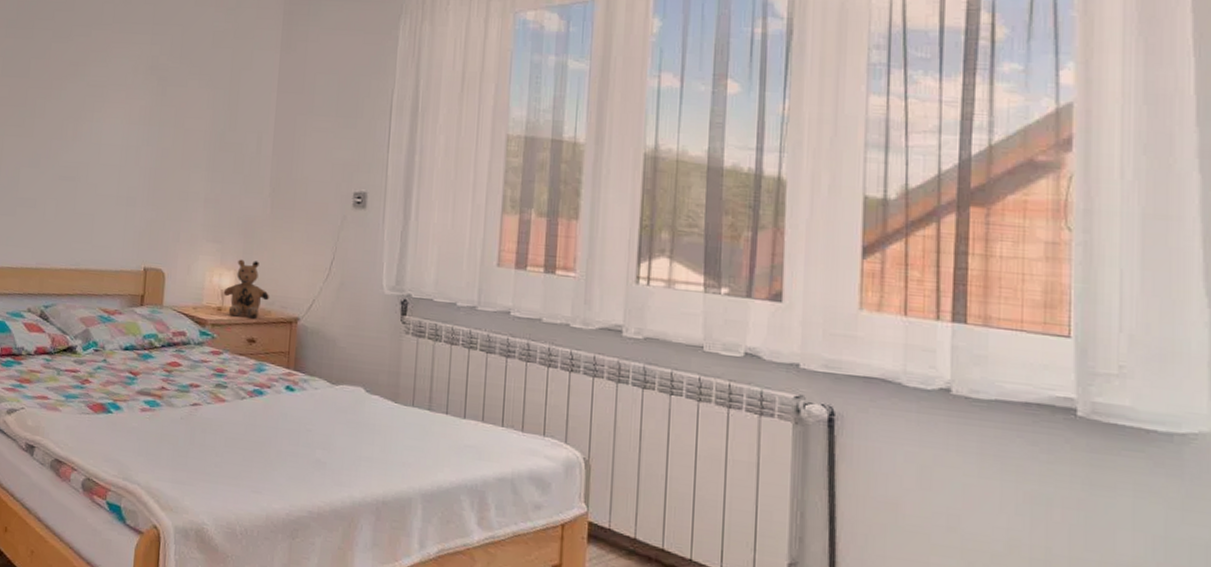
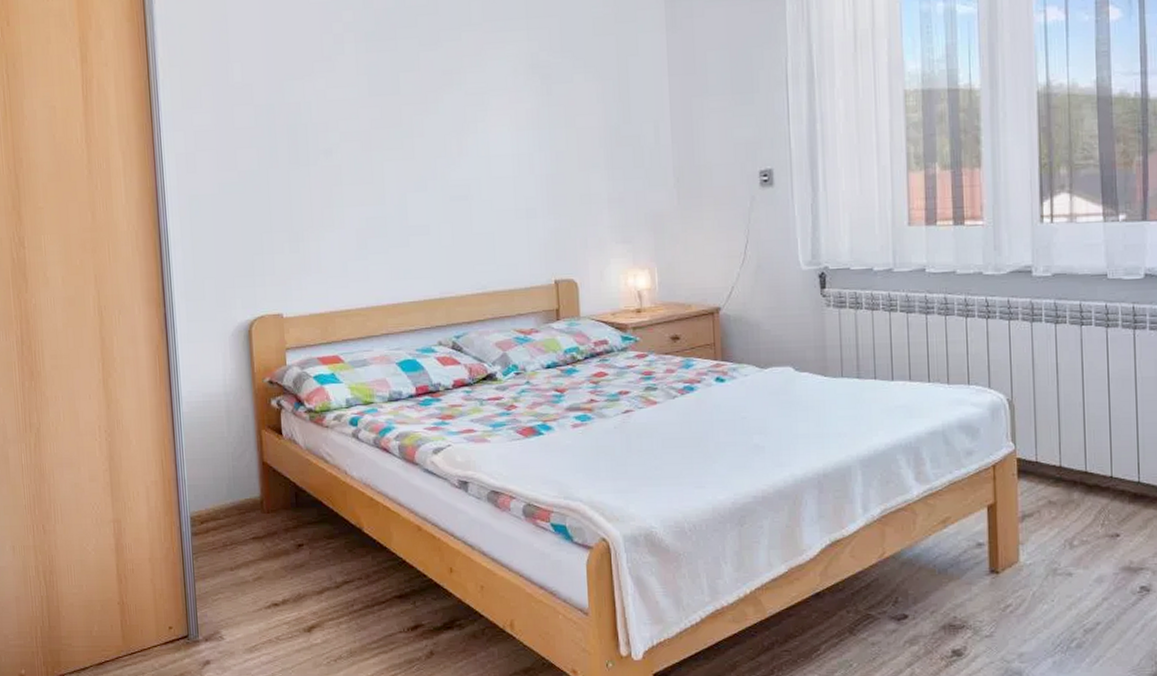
teddy bear: present [223,259,270,319] -> none [640,256,689,316]

